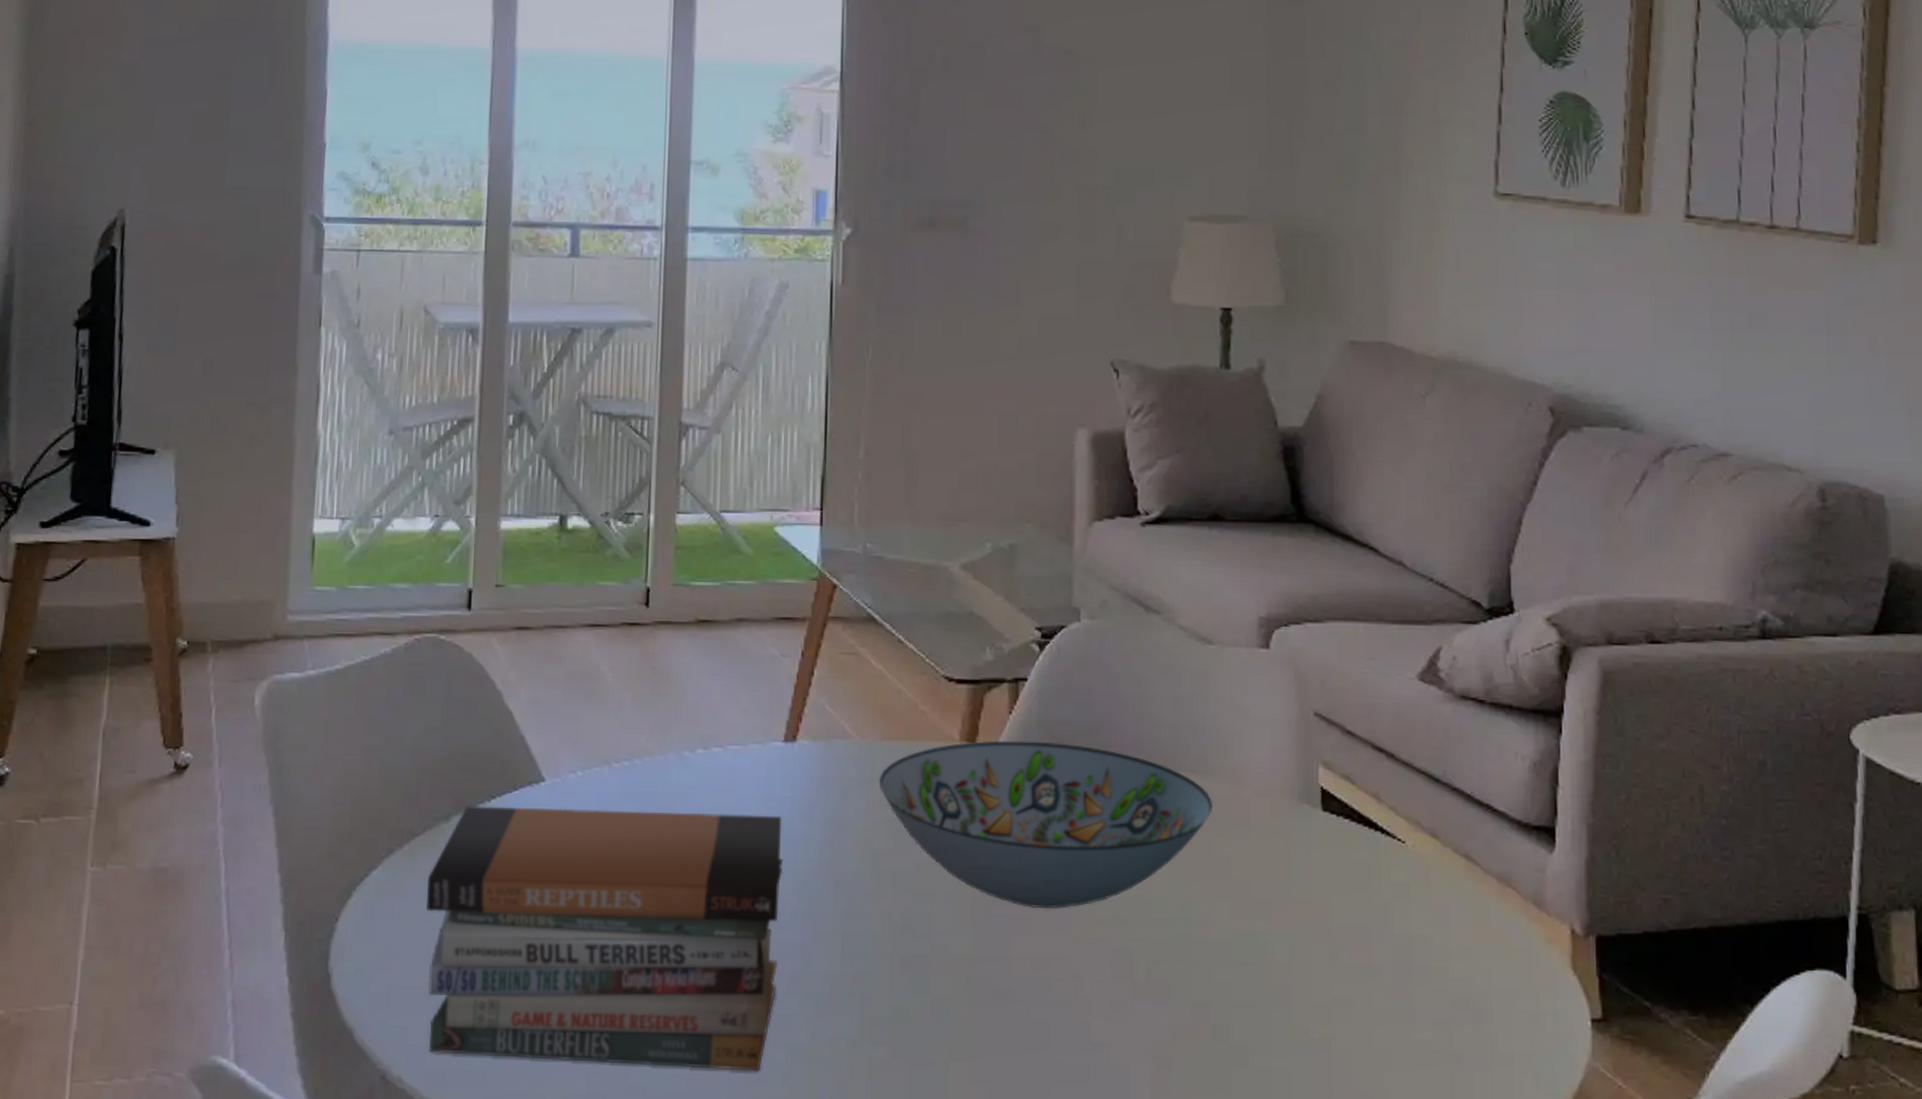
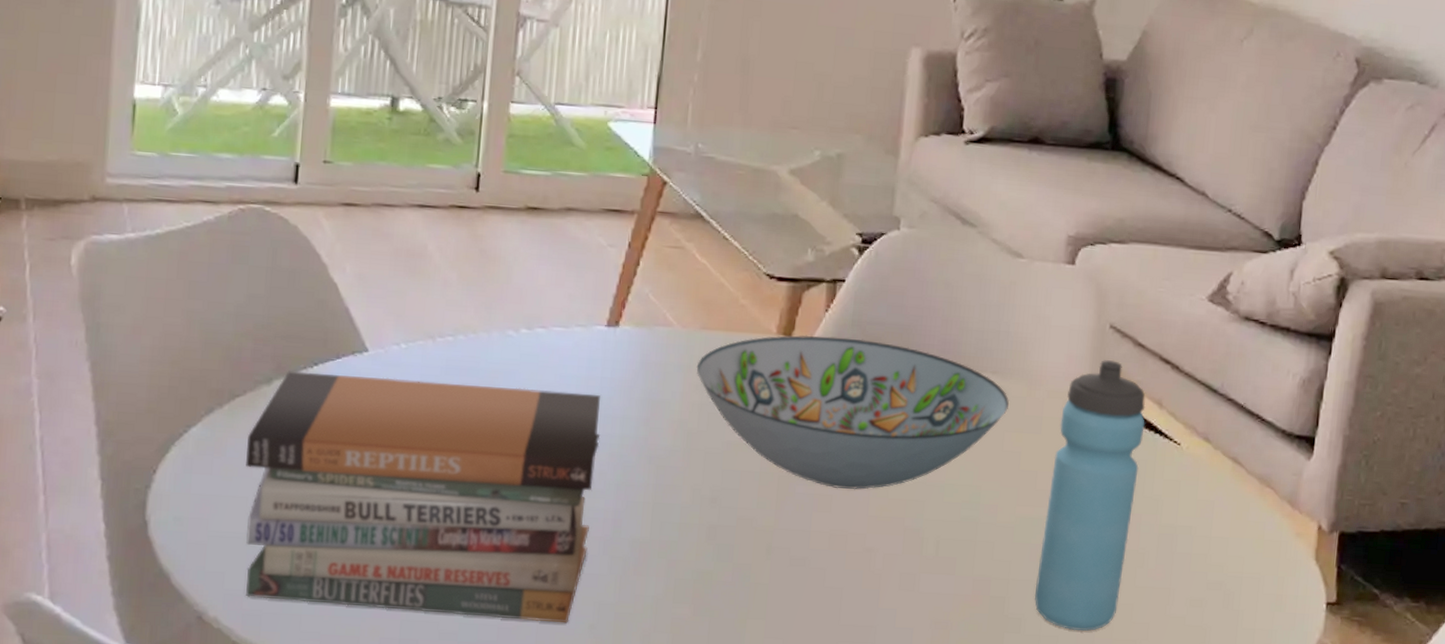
water bottle: none [1260,751,1364,1062] -> present [1034,360,1146,631]

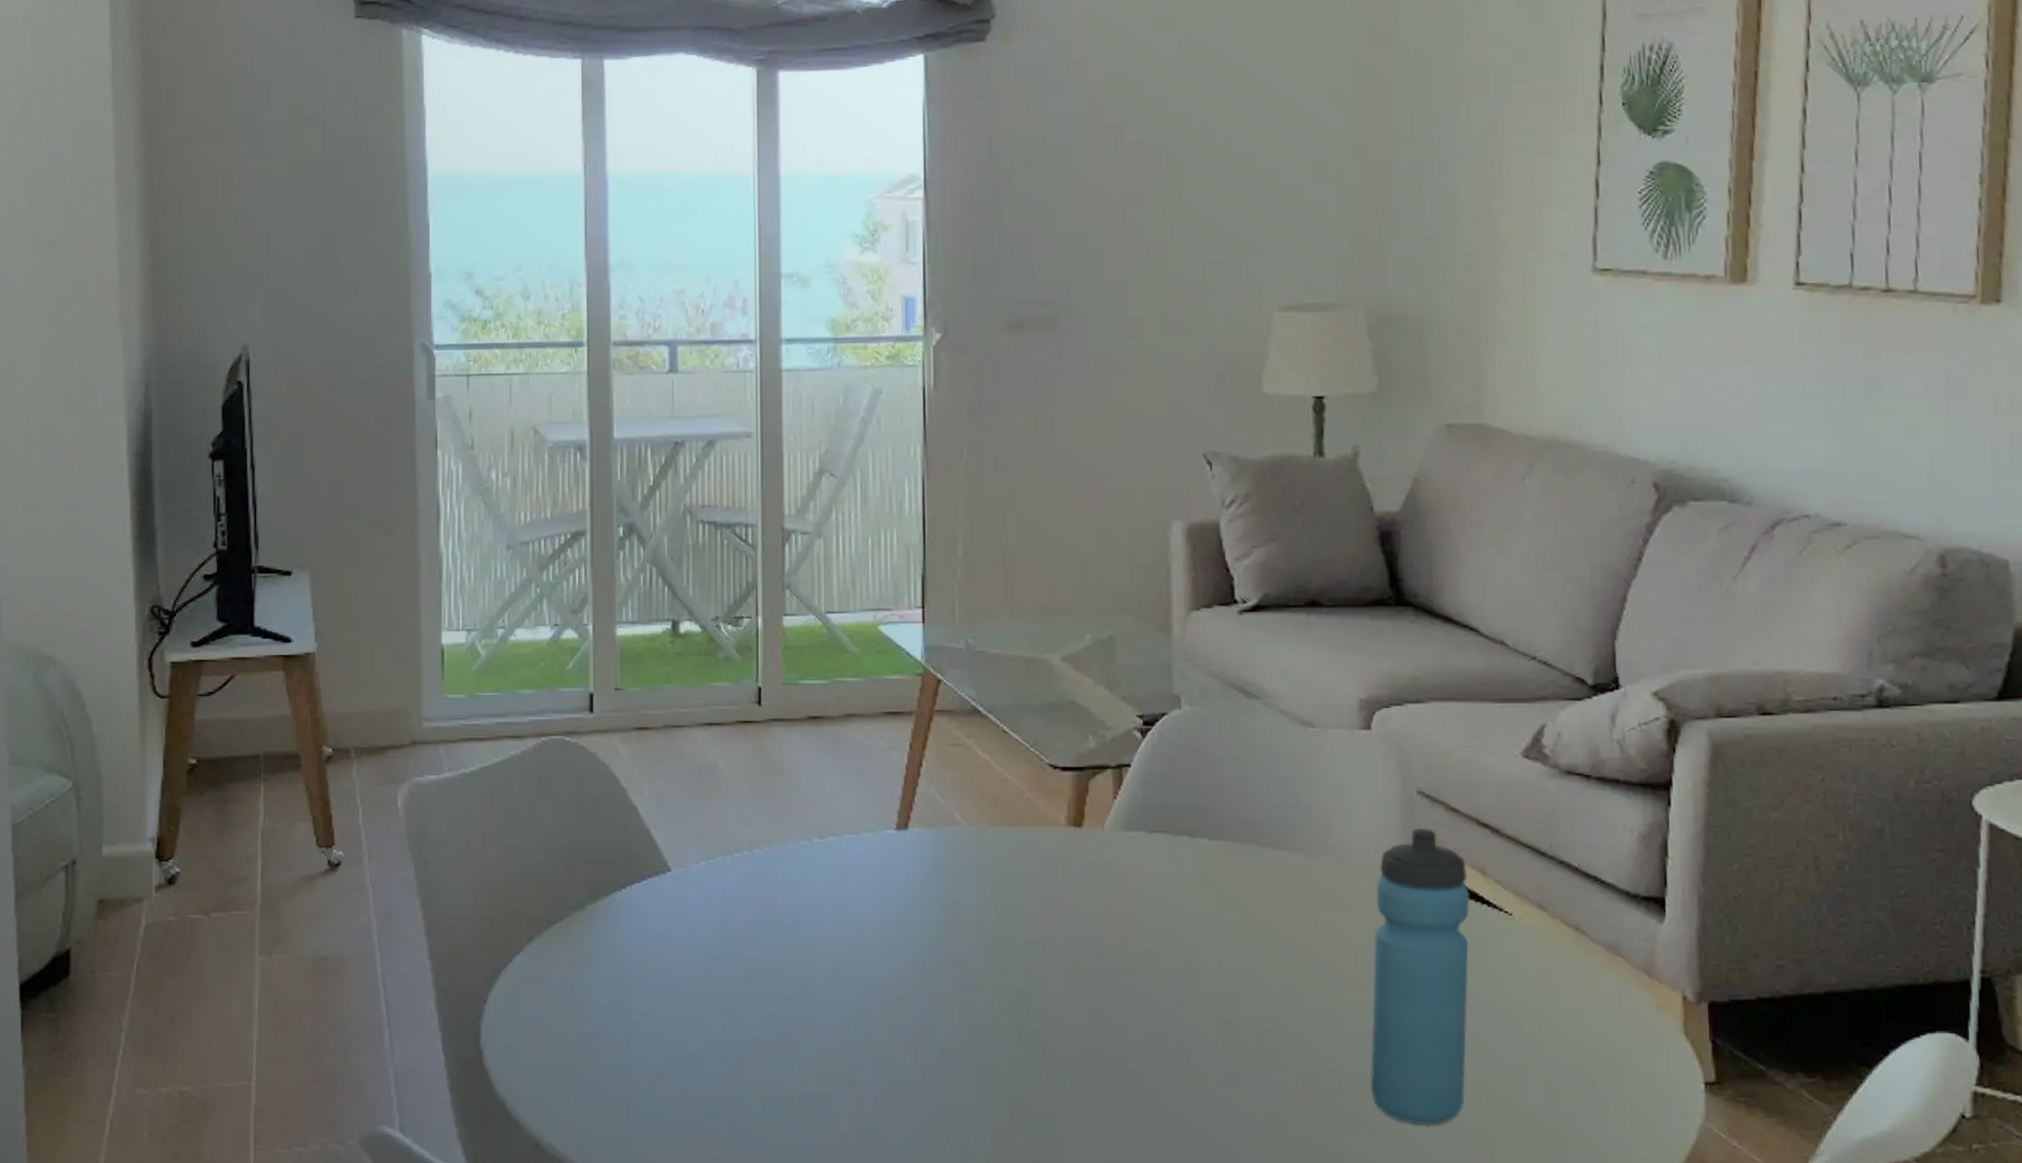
book stack: present [246,371,601,623] -> none [567,895,901,1137]
decorative bowl: present [696,335,1009,490] -> none [989,824,1318,984]

